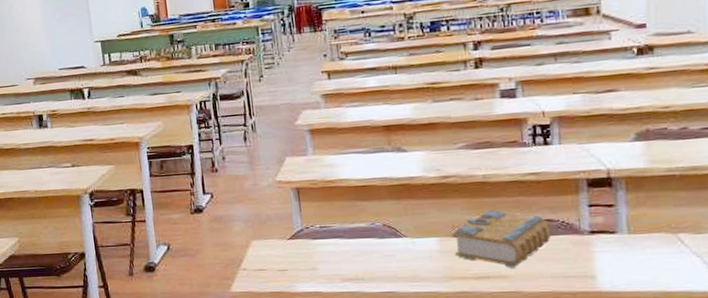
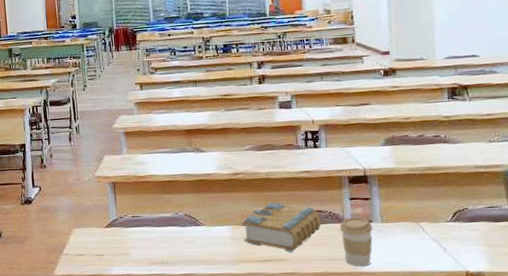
coffee cup: none [574,226,617,286] -> present [339,216,373,267]

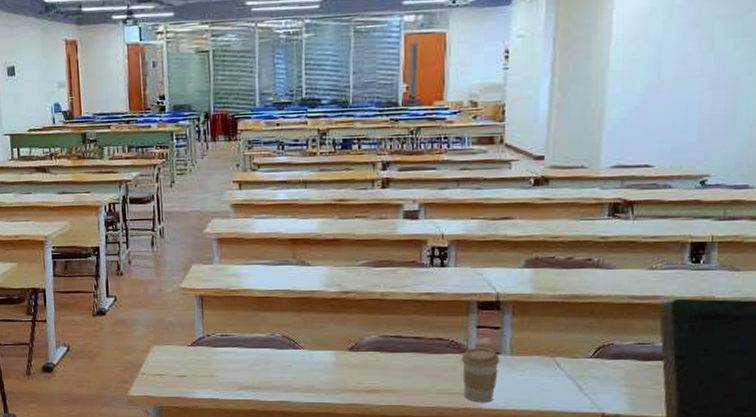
book: present [243,202,321,252] -> none [349,327,441,383]

